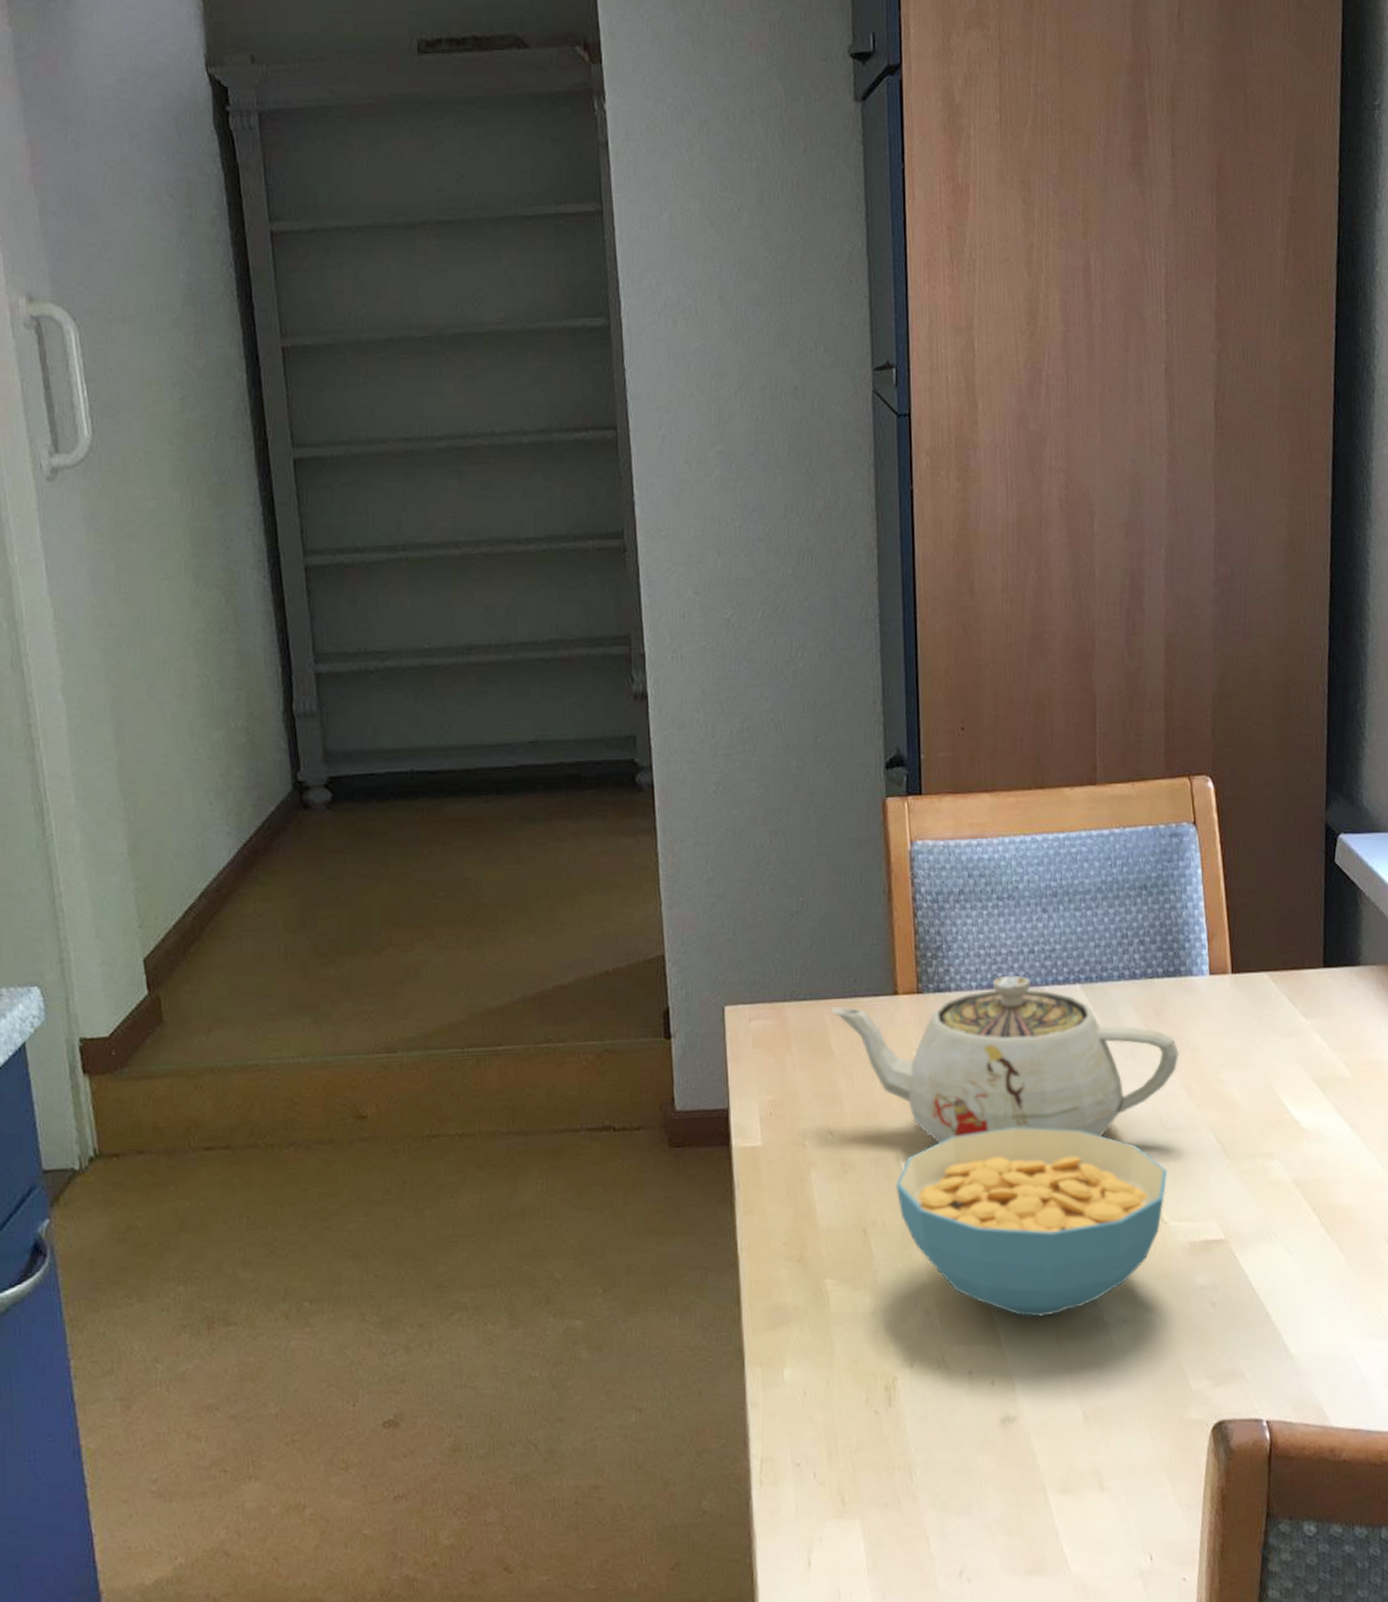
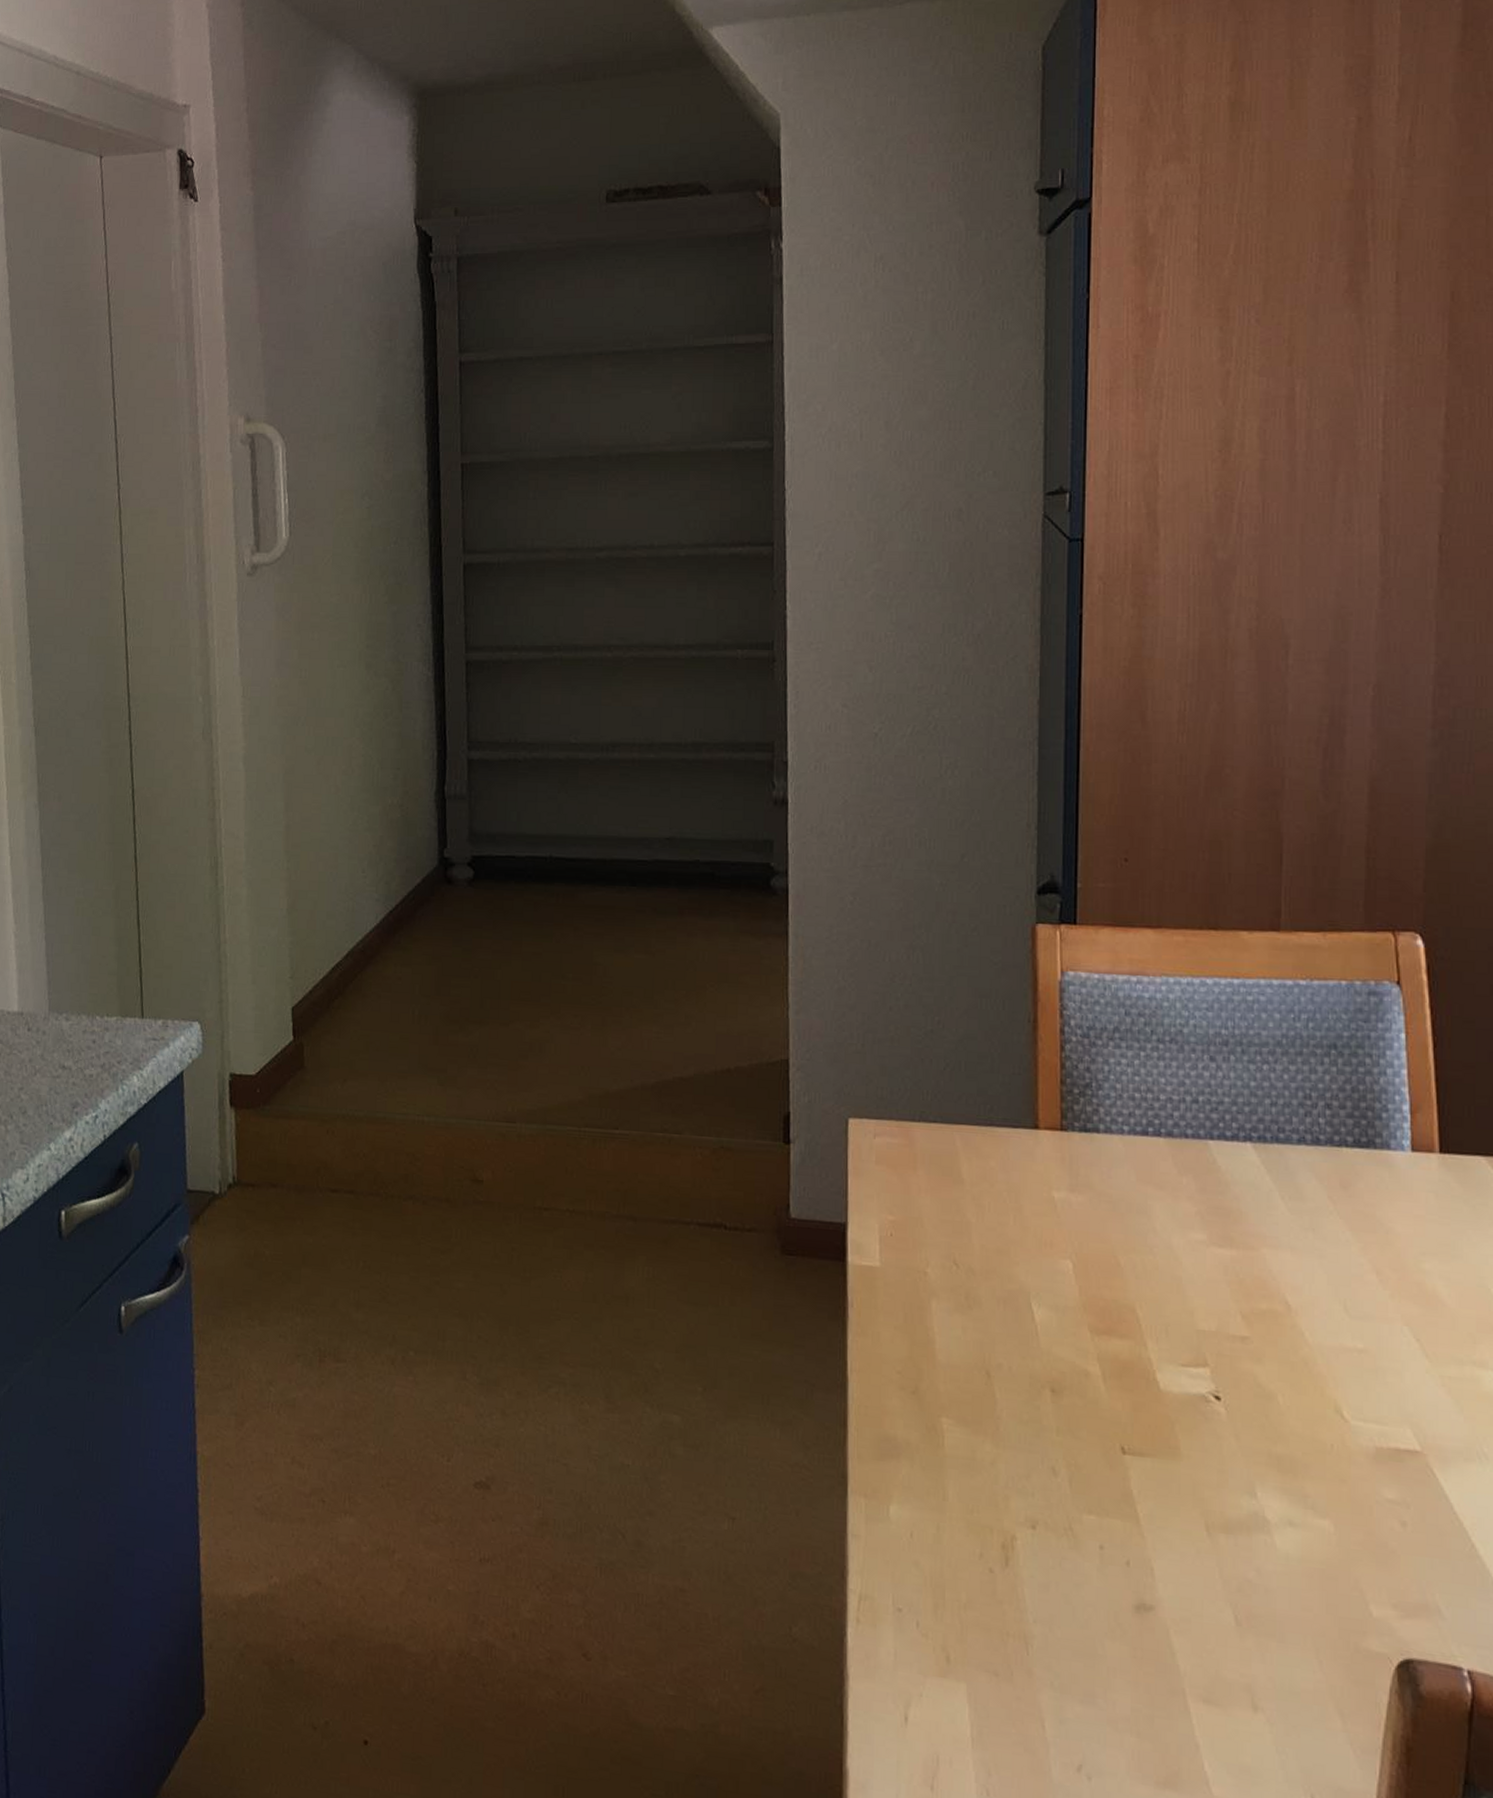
teapot: present [830,975,1179,1143] -> none [962,1123,1370,1313]
cereal bowl: present [895,1127,1168,1317] -> none [1025,1286,1351,1501]

